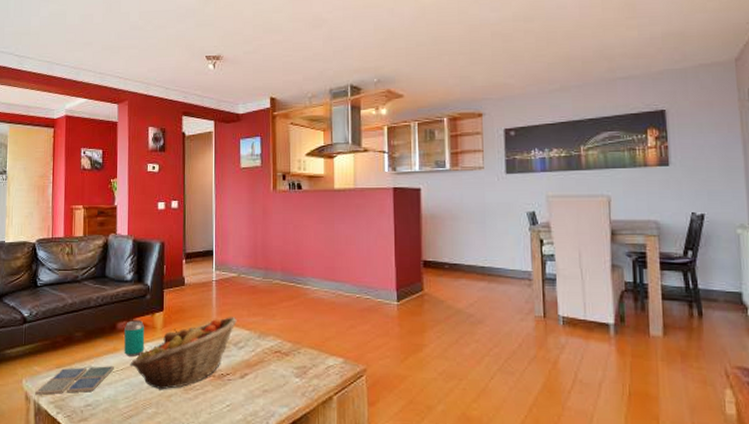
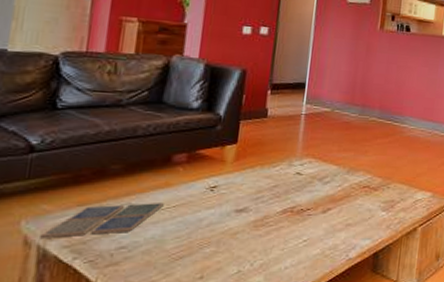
beverage can: present [124,320,145,356] -> none [179,152,211,192]
fruit basket: present [130,317,237,390] -> none [186,152,325,228]

